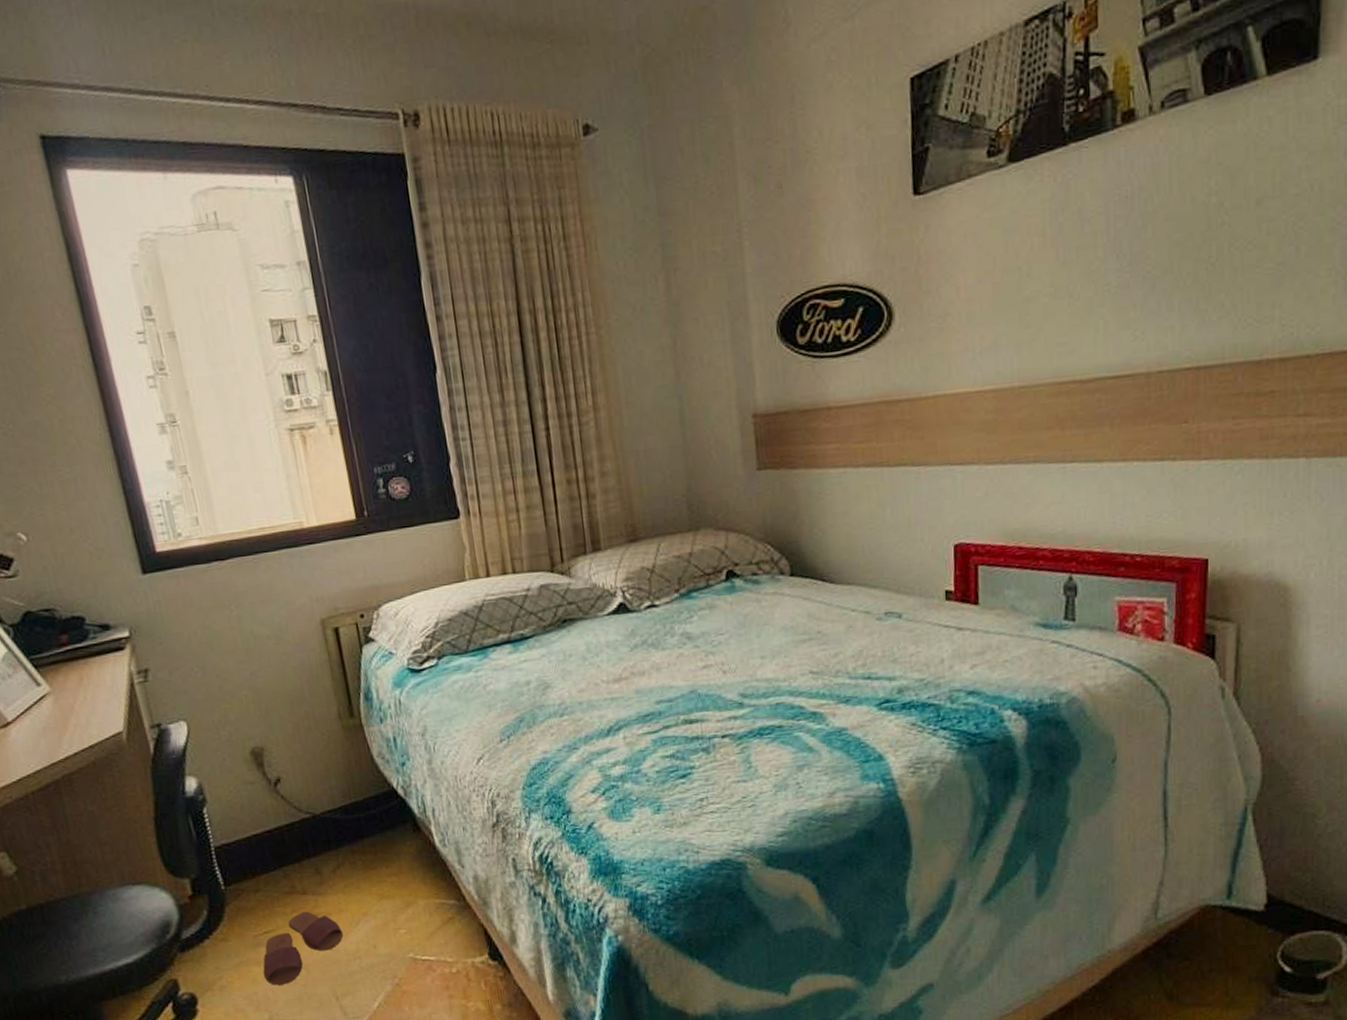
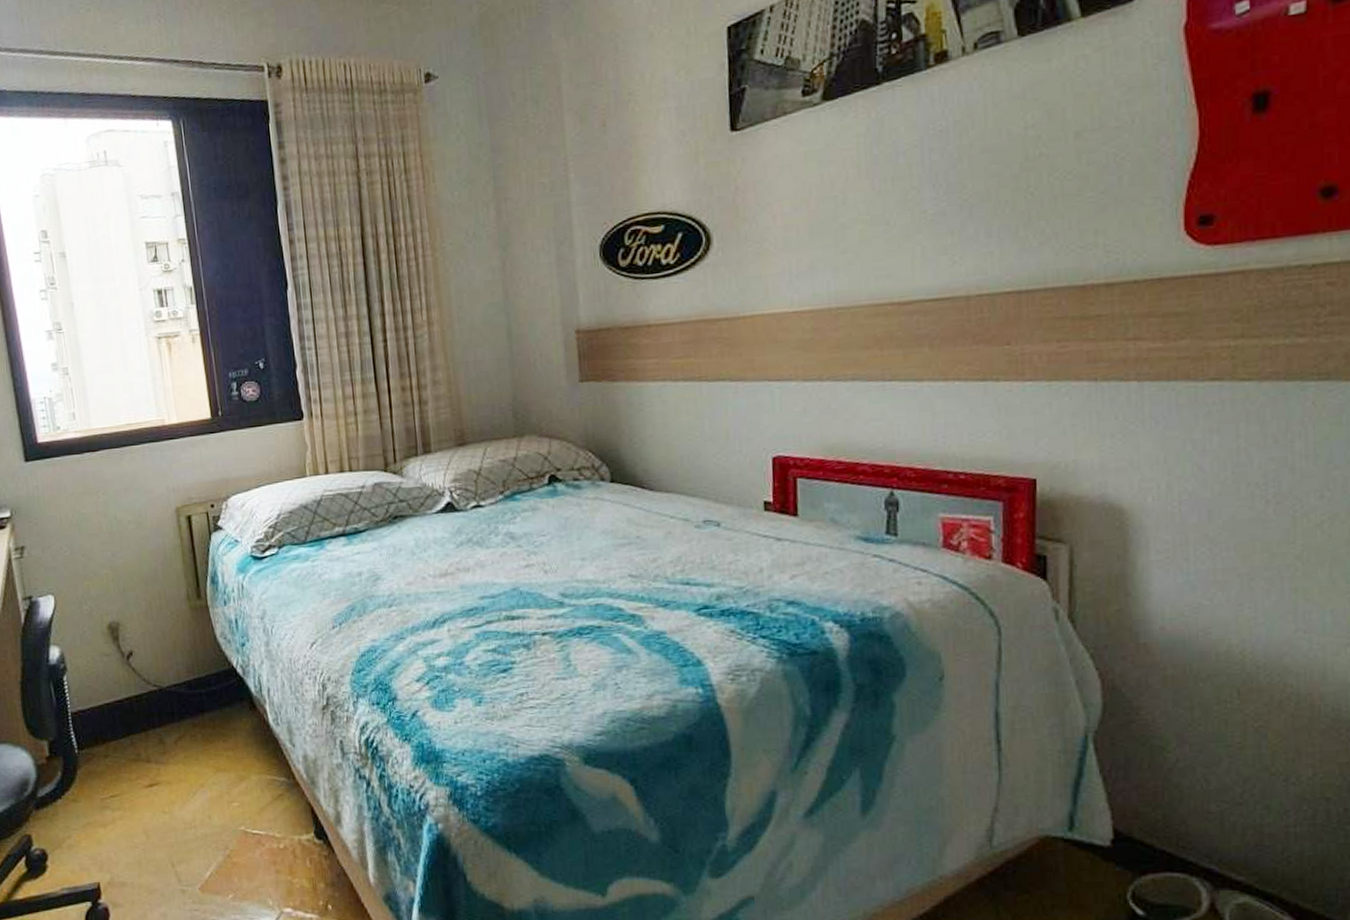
slippers: present [263,911,343,985] -> none [107,779,181,848]

